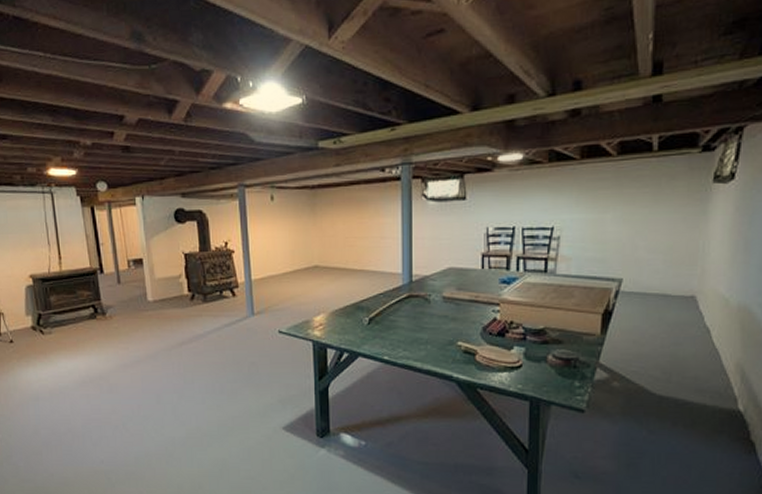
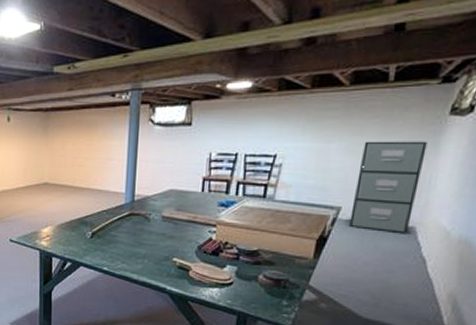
filing cabinet: none [632,209,696,304] -> present [349,141,428,234]

